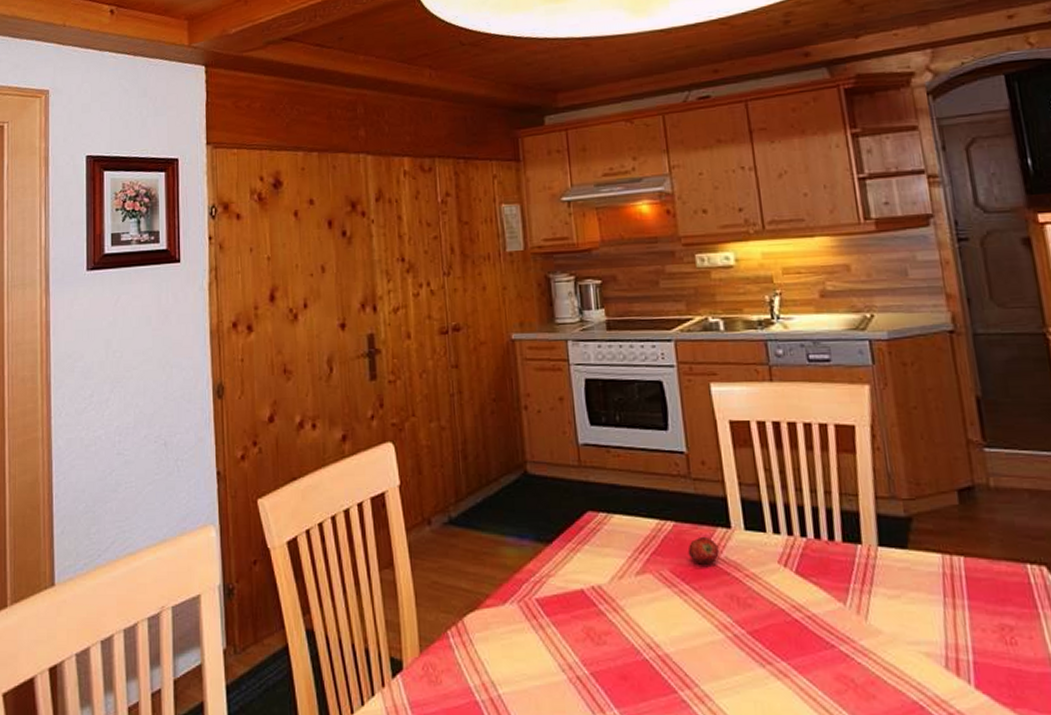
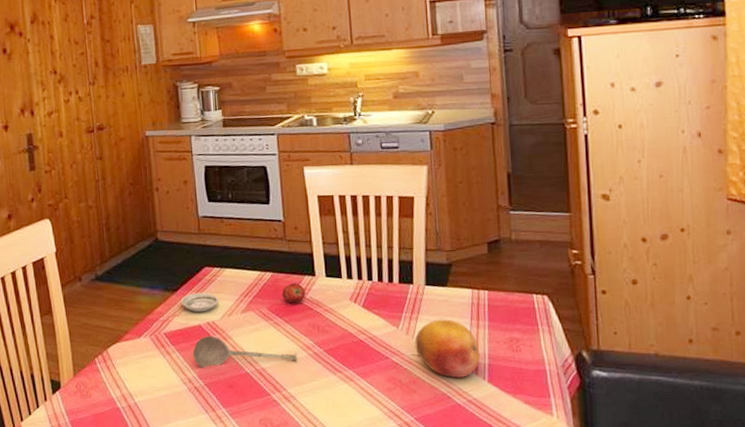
saucer: none [557,546,607,573] -> present [180,293,219,313]
soupspoon: none [573,606,713,650] -> present [192,336,298,368]
fruit: none [868,594,961,681] -> present [414,319,480,379]

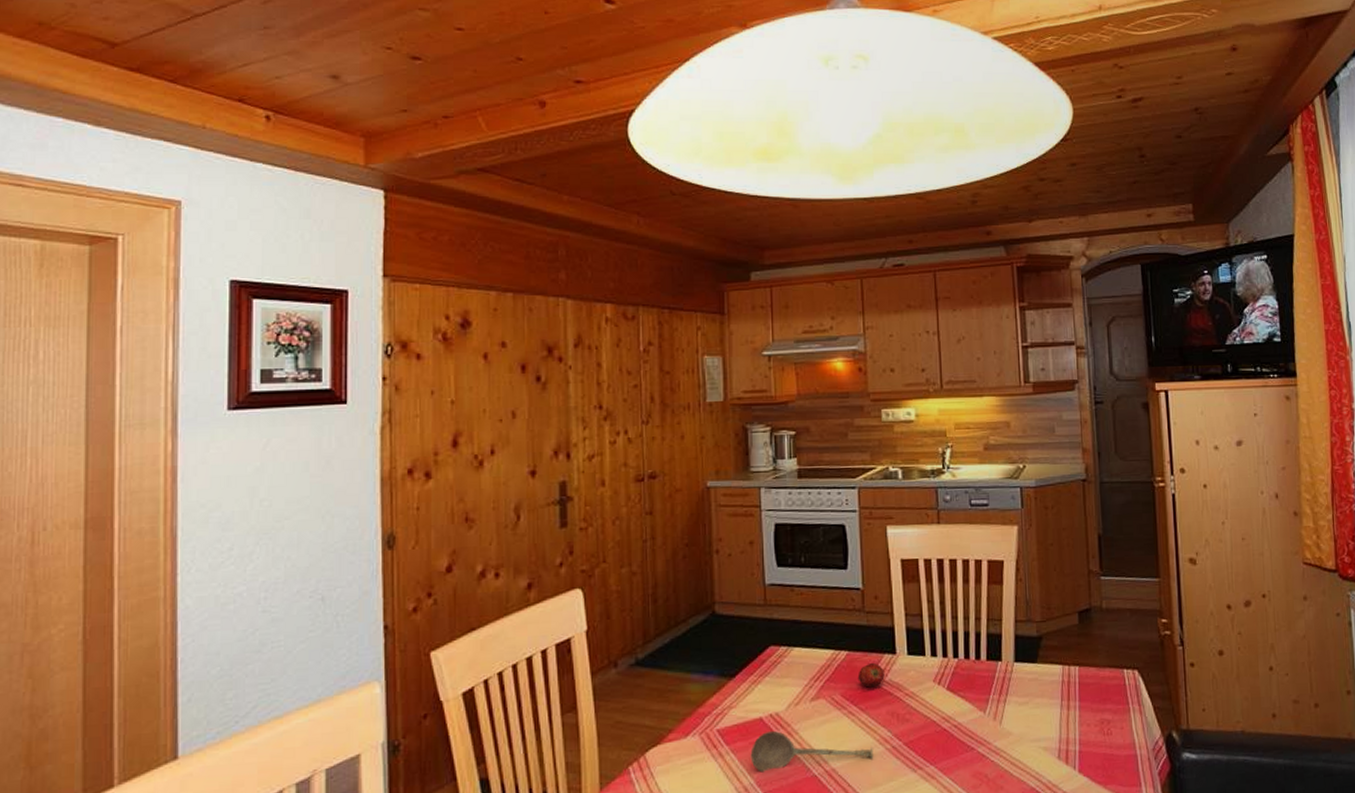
saucer: present [180,293,219,313] -> none [739,678,785,703]
fruit: present [414,319,480,379] -> none [1002,700,1071,770]

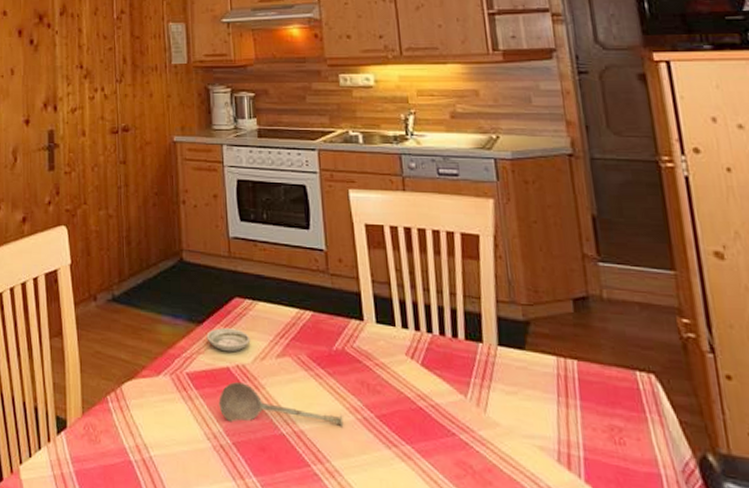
saucer: none [739,678,785,703] -> present [206,328,251,352]
fruit: present [857,662,885,688] -> none [324,326,352,353]

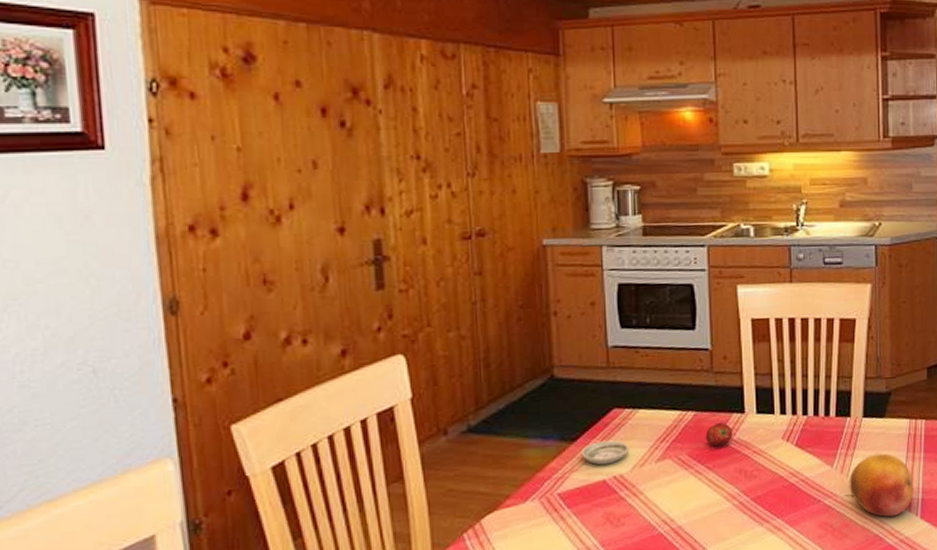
soupspoon: present [218,382,344,427] -> none [593,492,720,533]
fruit: none [324,326,352,353] -> present [705,422,733,447]
fruit: none [487,391,573,473] -> present [849,453,914,518]

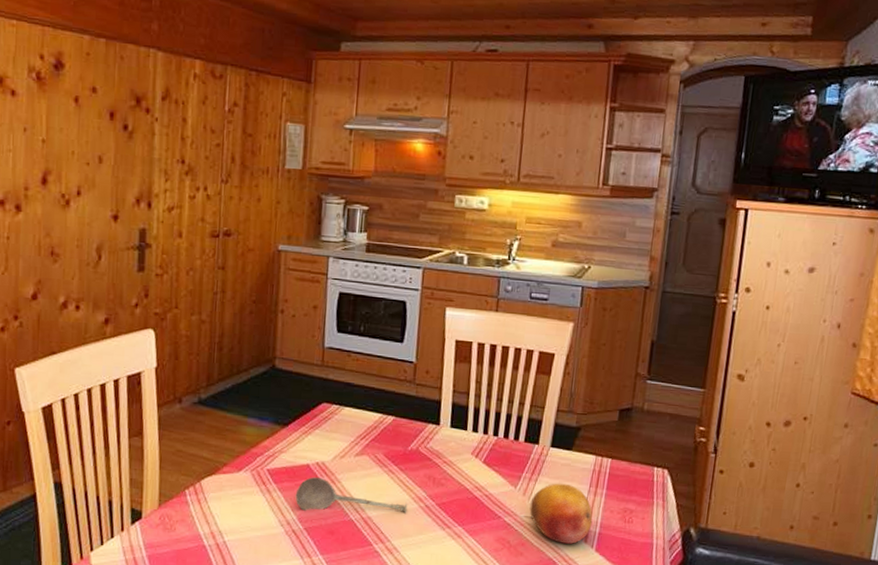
saucer: present [581,440,629,466] -> none [290,430,333,452]
soupspoon: none [593,492,720,533] -> present [295,477,408,514]
fruit: present [705,422,733,447] -> none [401,429,427,452]

